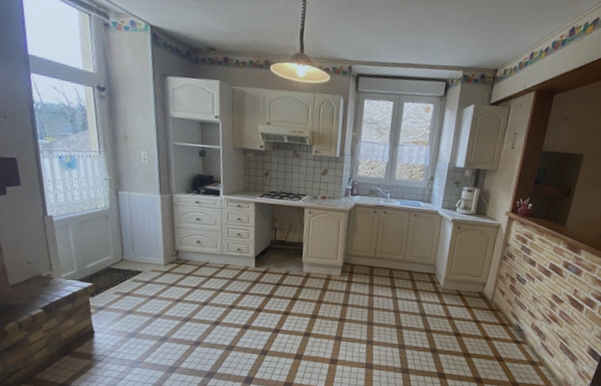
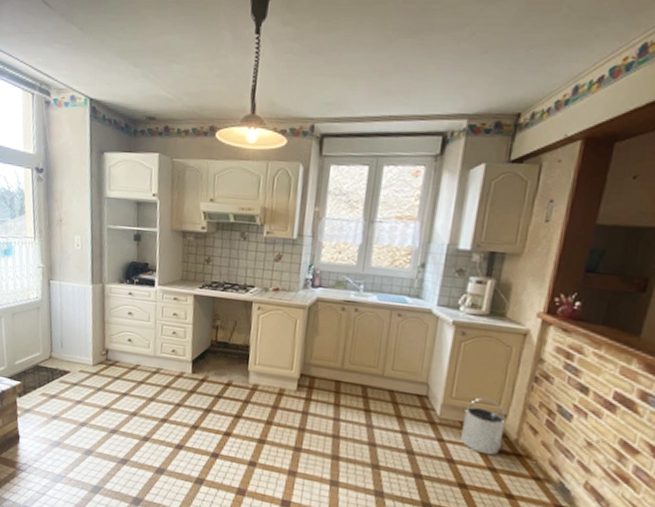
bucket: none [456,272,485,312] -> present [461,397,506,455]

